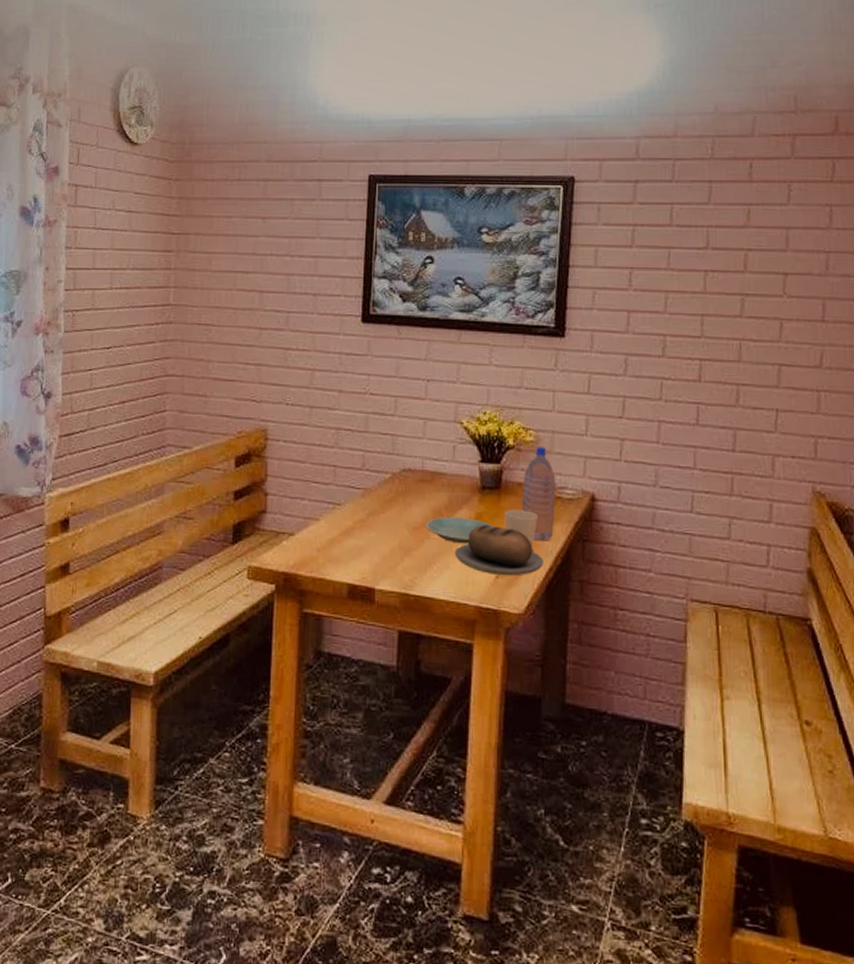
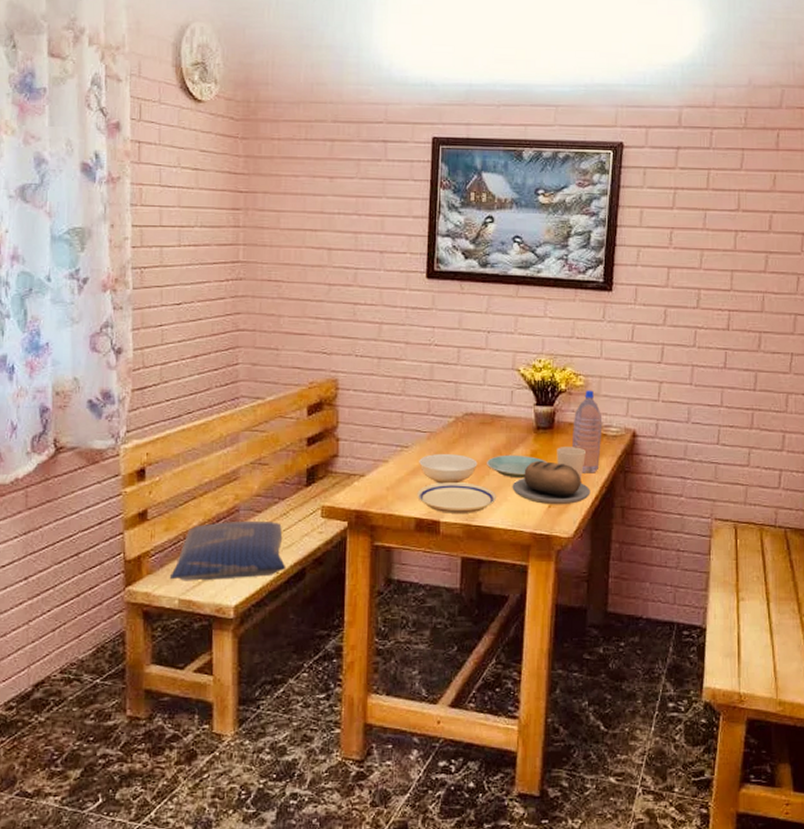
cushion: none [89,578,210,643] -> present [169,520,286,581]
plate: none [350,545,438,581] -> present [417,482,497,513]
bowl: none [352,513,416,547] -> present [419,454,478,484]

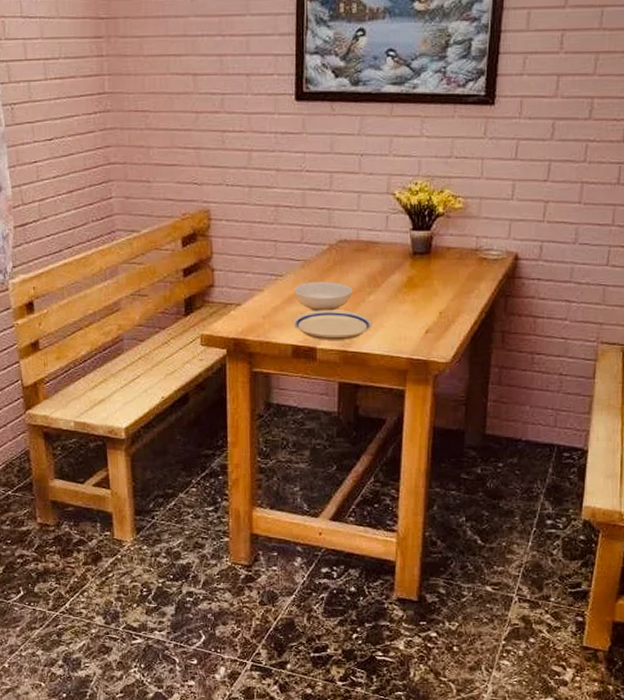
cushion: present [169,520,286,581] -> none [64,349,171,405]
plate: present [486,454,546,479] -> none [361,281,423,305]
bread: present [512,461,590,505] -> none [388,287,469,331]
dixie cup: present [557,447,586,480] -> none [434,272,464,305]
water bottle: present [571,390,603,473] -> none [449,213,483,298]

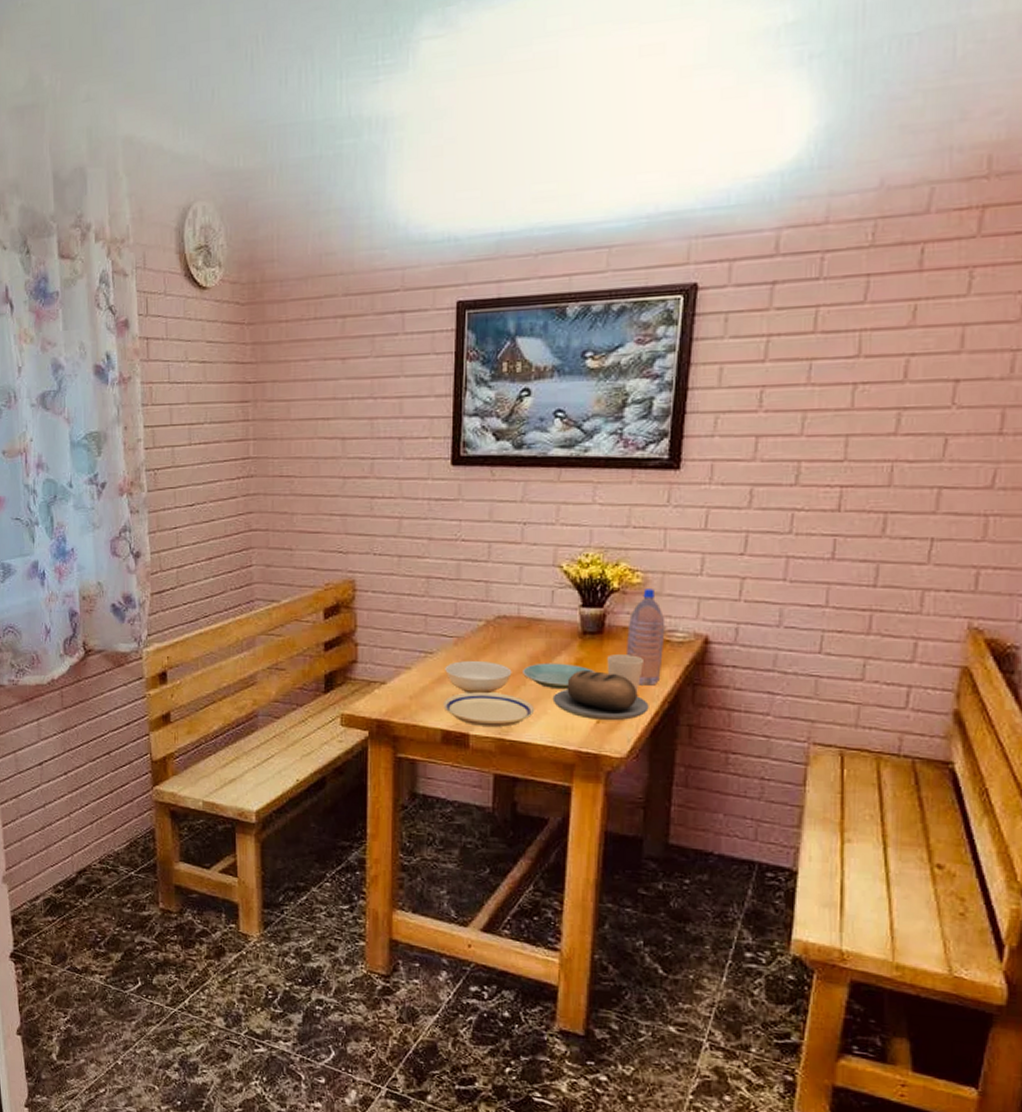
plate: none [361,281,423,305] -> present [521,662,594,690]
bread: none [388,287,469,331] -> present [552,671,649,721]
dixie cup: none [434,272,464,305] -> present [607,654,643,693]
water bottle: none [449,213,483,298] -> present [625,589,666,686]

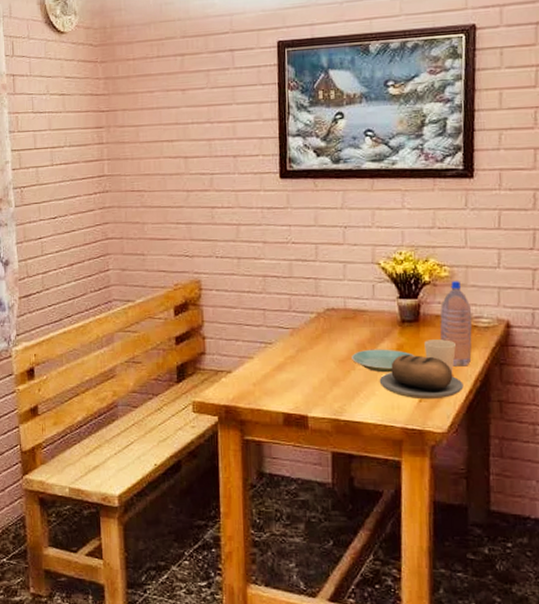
plate: present [443,692,535,727] -> none [283,377,365,408]
bowl: present [445,661,512,694] -> none [283,349,342,379]

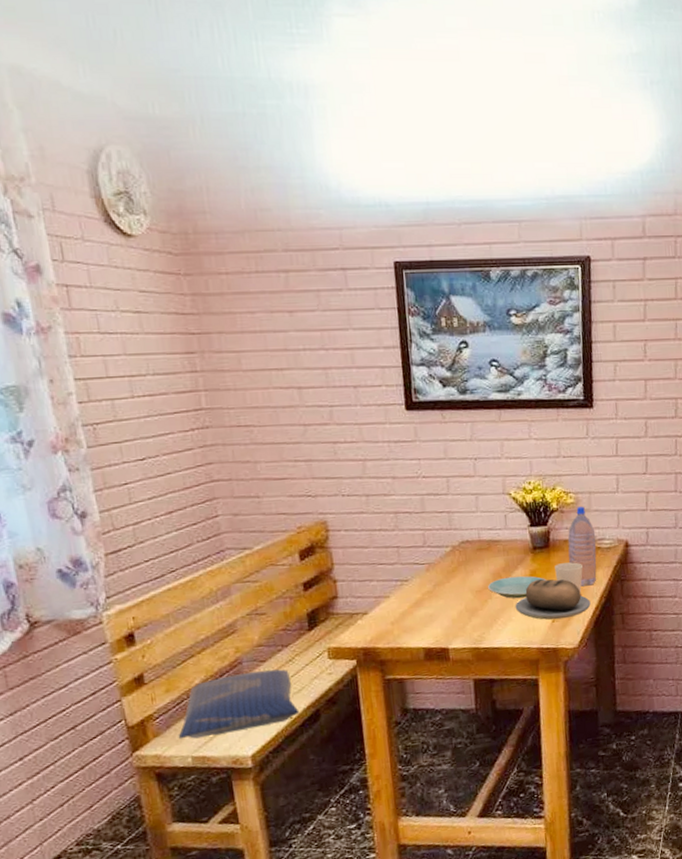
cushion: none [60,415,163,471] -> present [178,669,300,739]

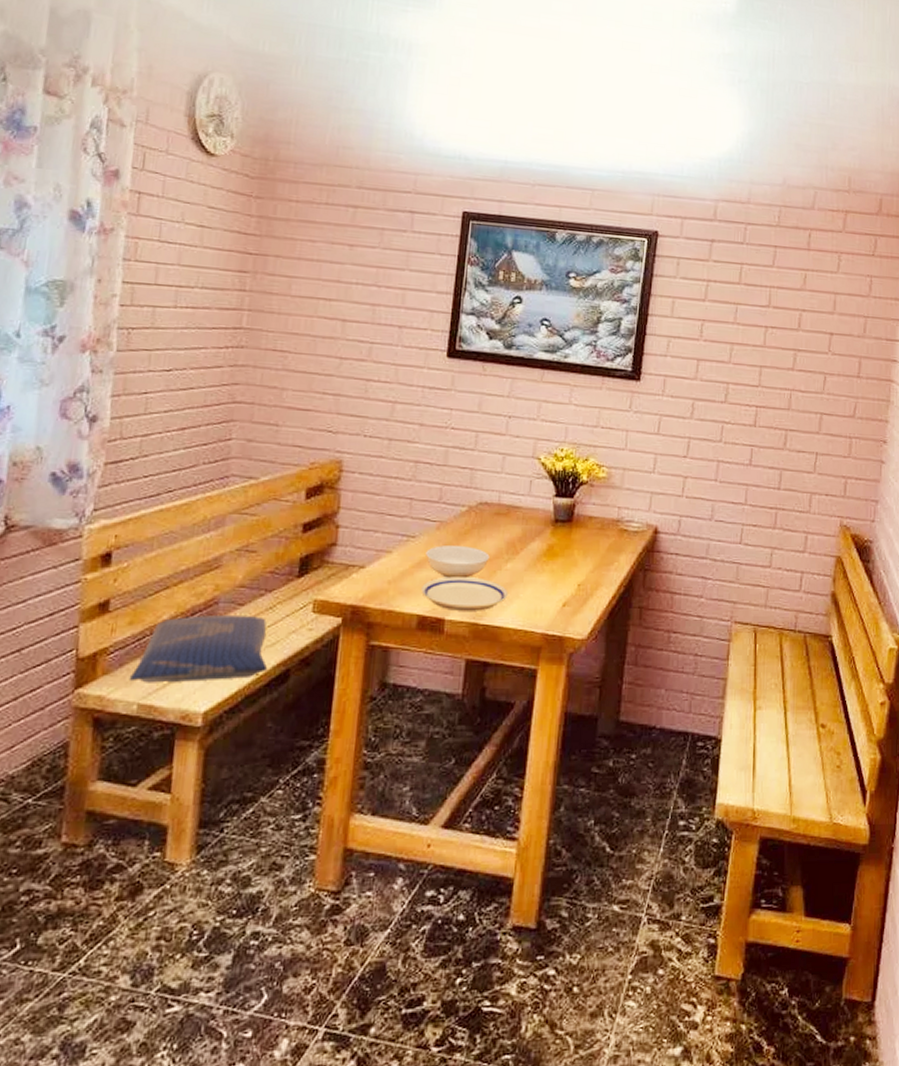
bowl: none [420,582,479,613] -> present [426,545,490,579]
plate: none [422,608,502,640] -> present [421,576,509,611]
plate: present [487,576,546,599] -> none [498,548,563,575]
bread: present [515,579,591,620] -> none [525,556,608,604]
dixie cup: present [555,562,583,593] -> none [574,541,605,578]
water bottle: present [567,506,597,587] -> none [590,483,624,571]

